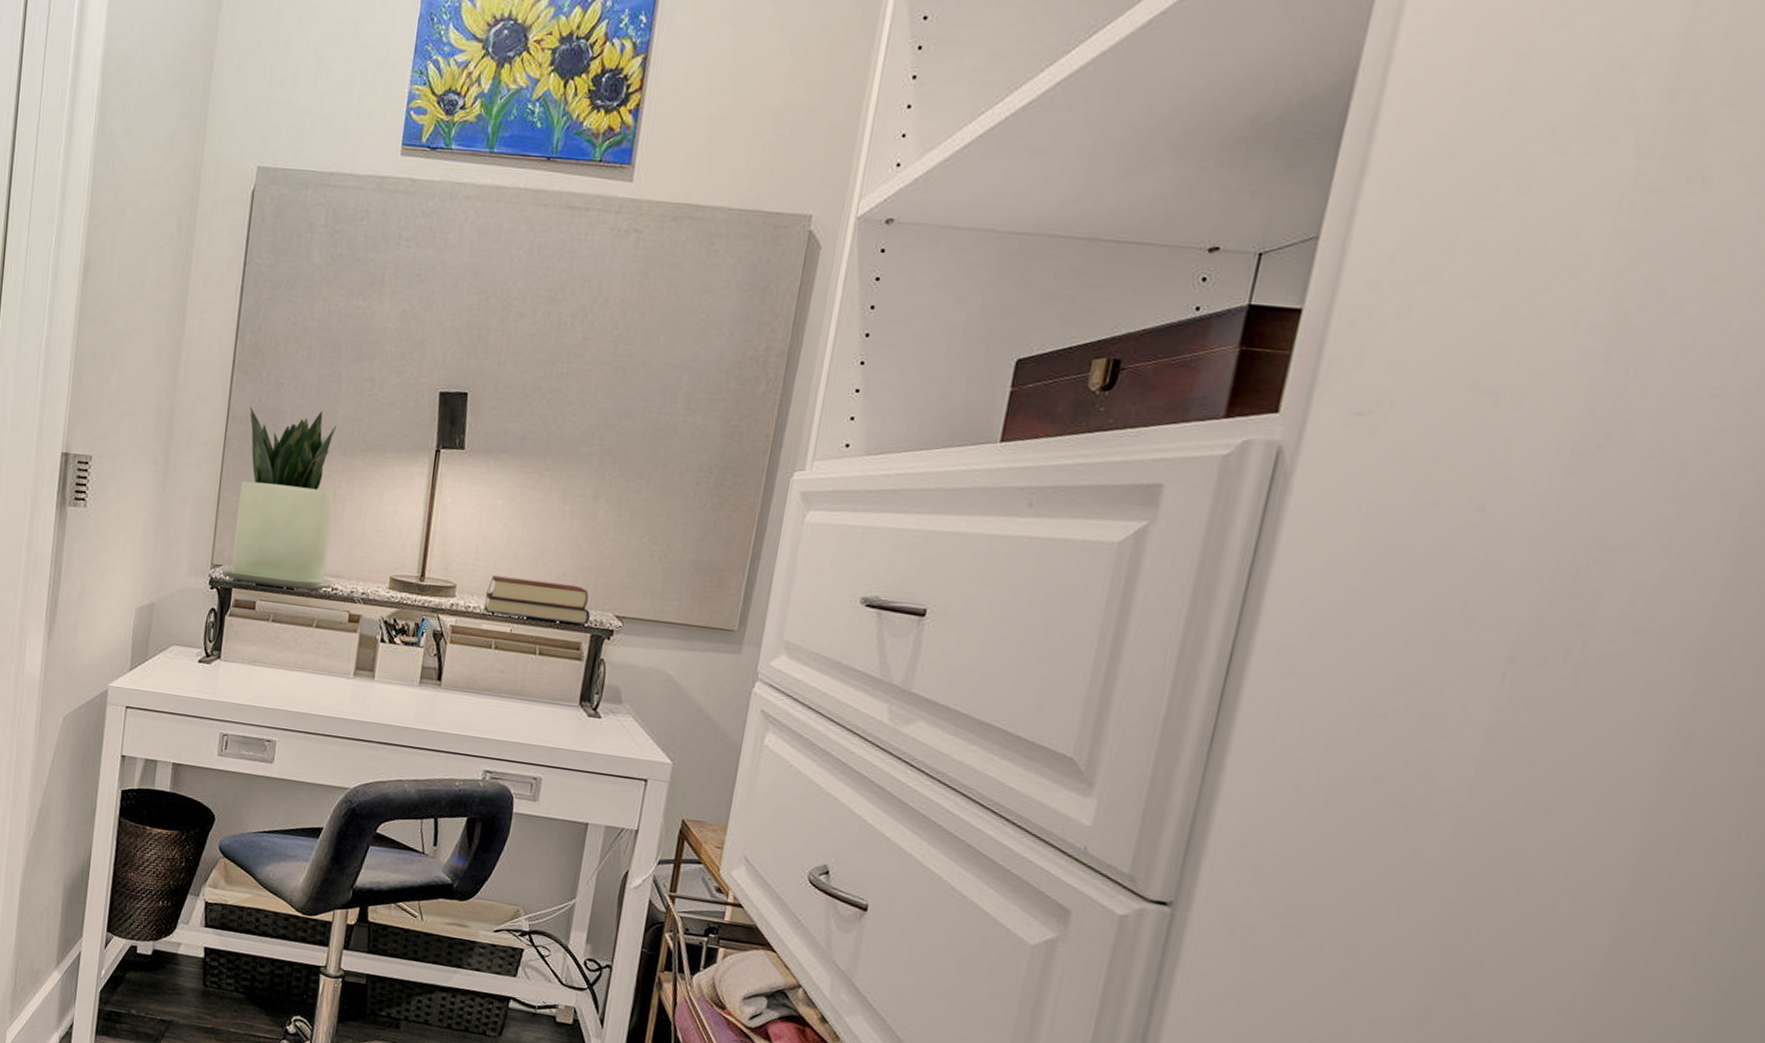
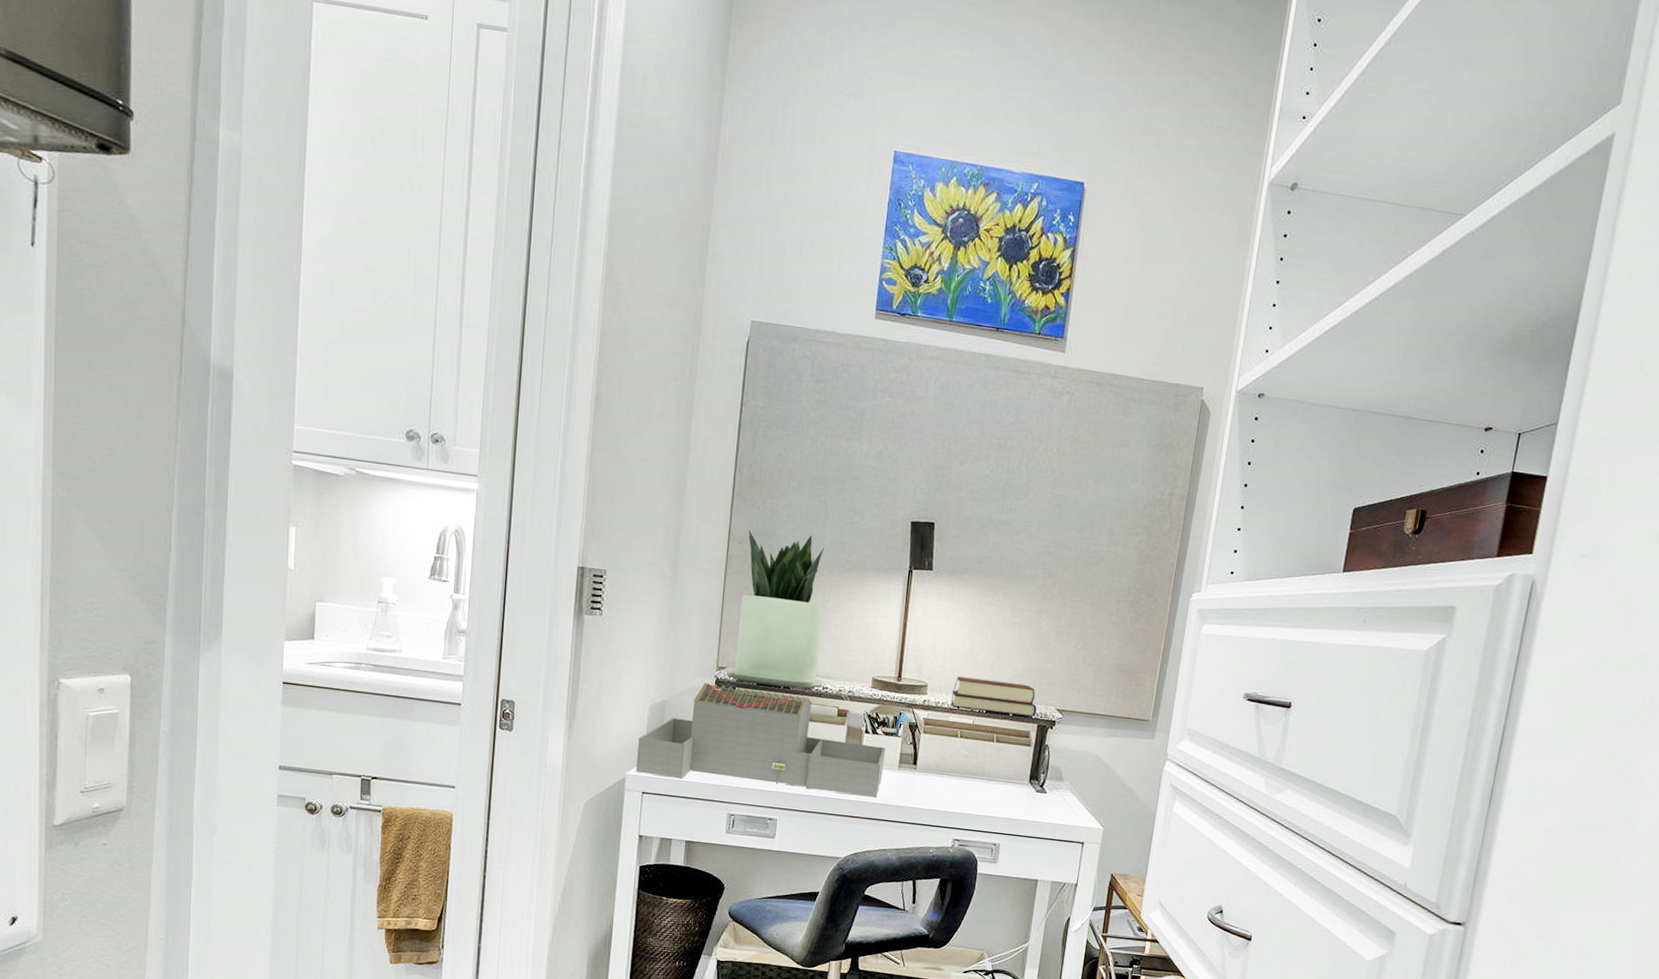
architectural model: none [120,582,404,719] -> present [636,682,885,798]

